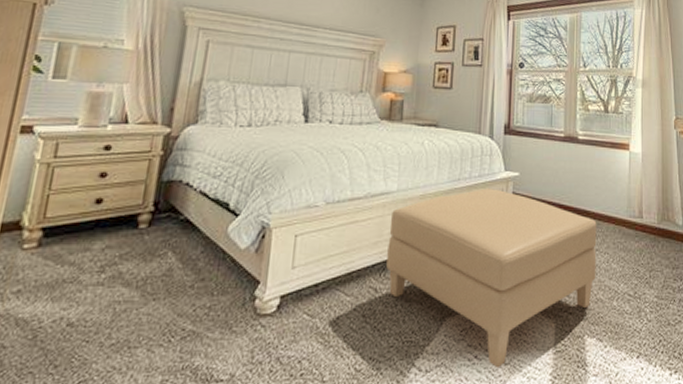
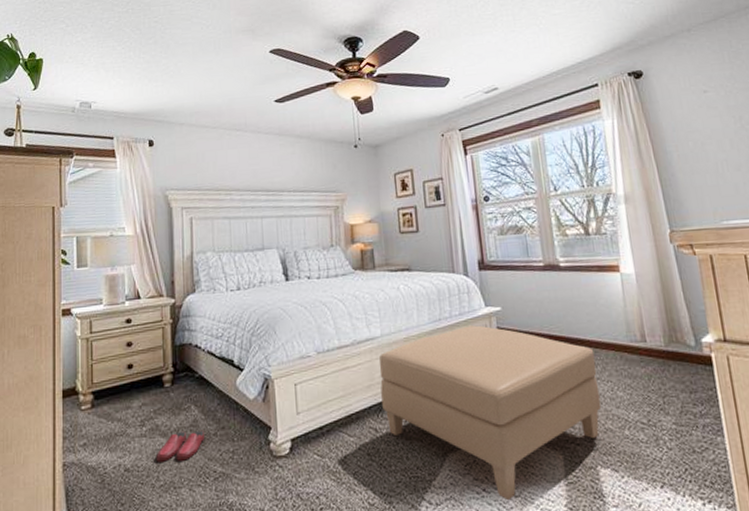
slippers: none [111,281,180,316] -> present [156,430,205,462]

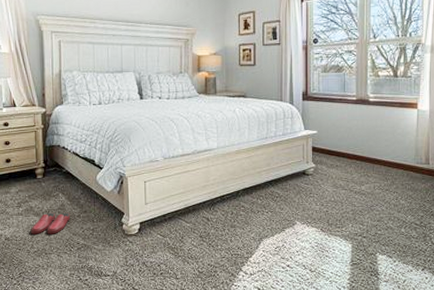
ottoman: present [379,325,602,501] -> none [214,144,387,274]

